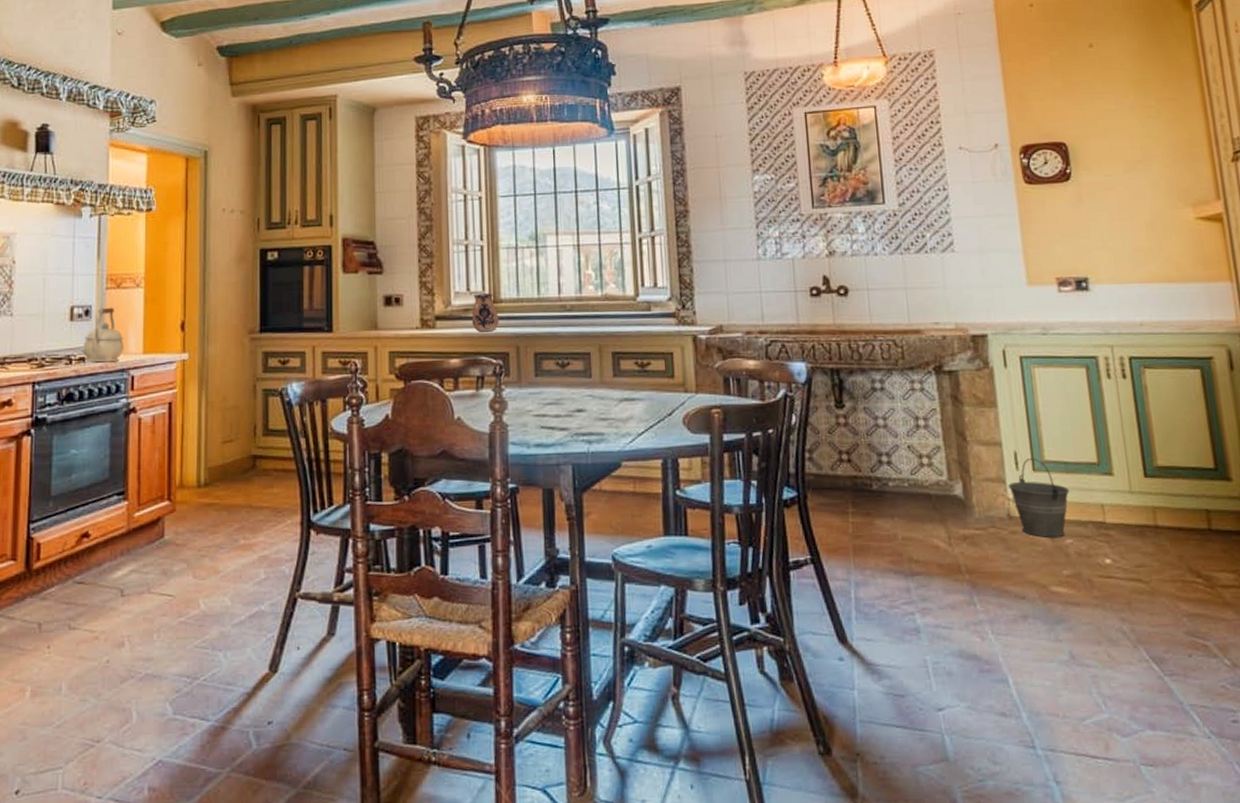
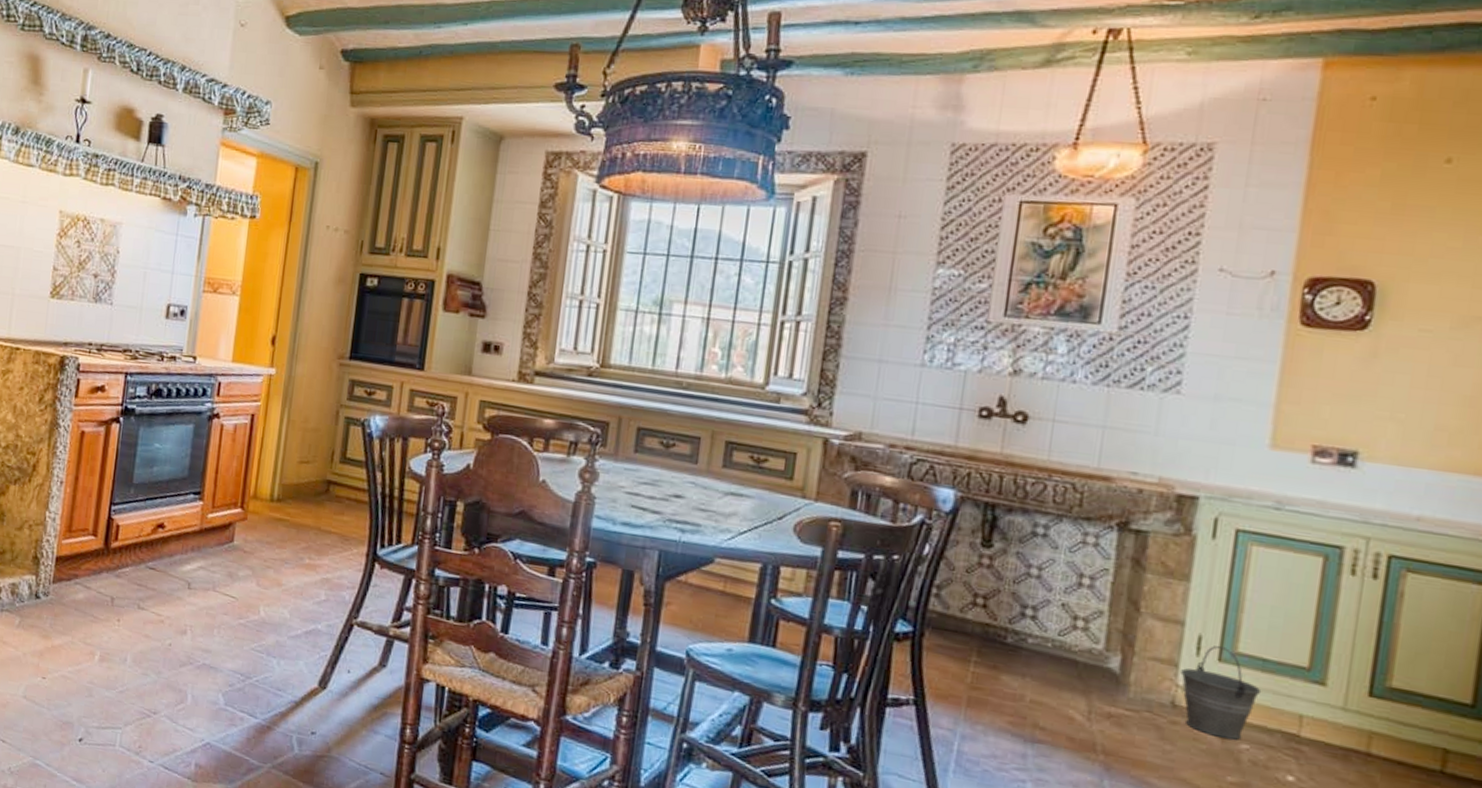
kettle: present [82,307,125,363] -> none [174,309,216,366]
ceramic pitcher: present [471,293,499,334] -> none [573,354,605,399]

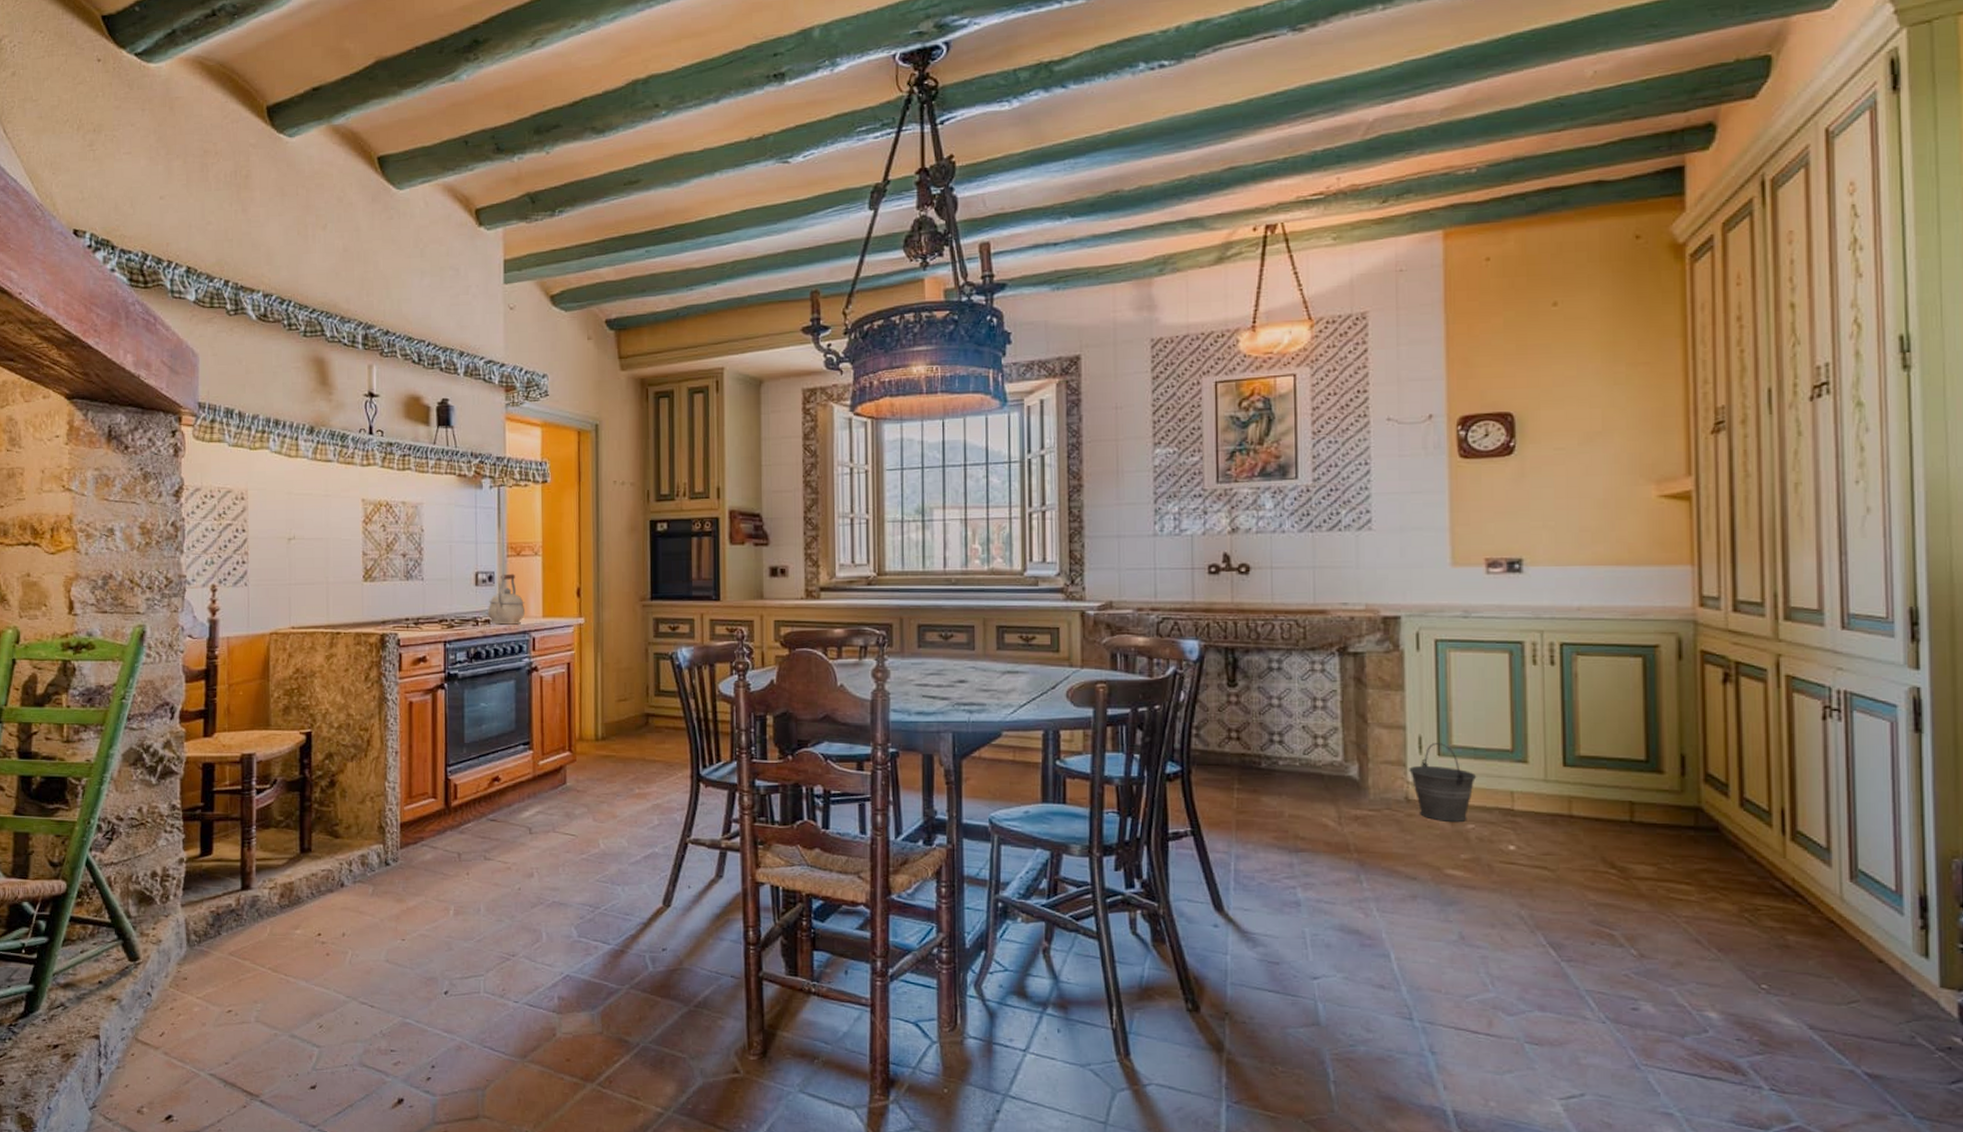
kettle: none [174,309,216,366] -> present [487,573,526,625]

